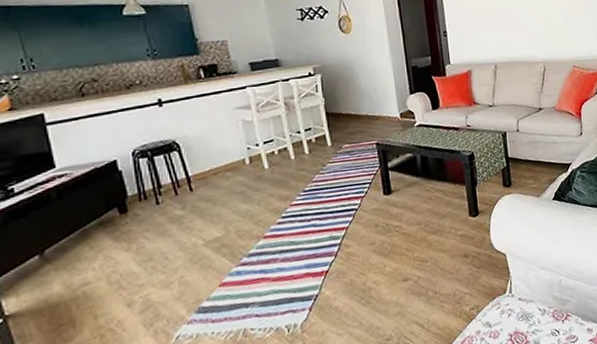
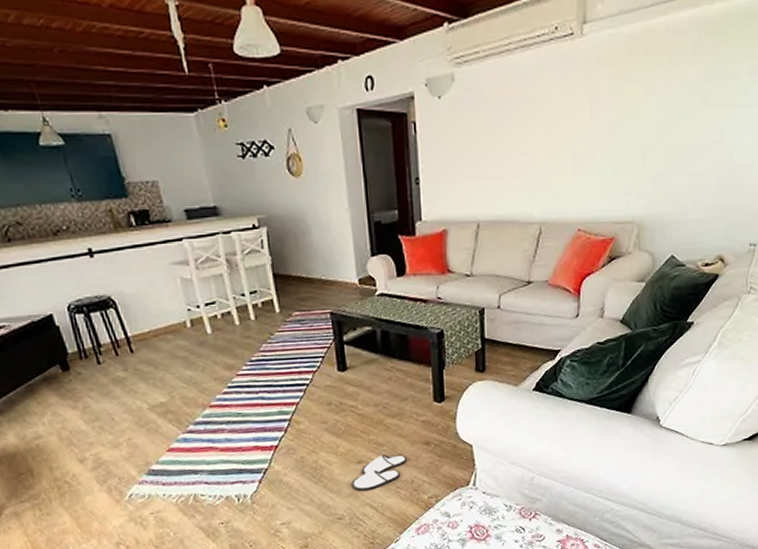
slippers: none [398,268,448,309] -> present [351,454,406,491]

